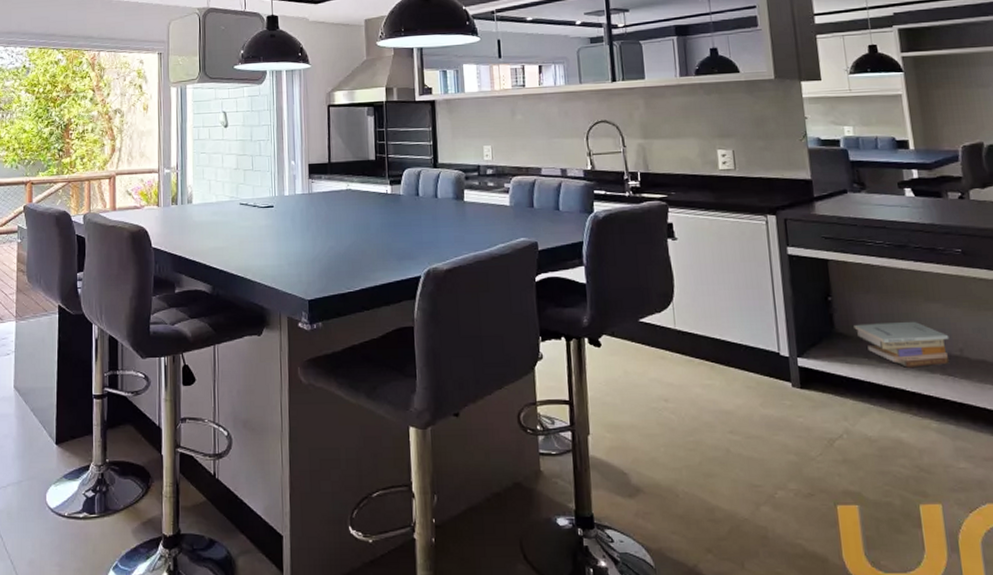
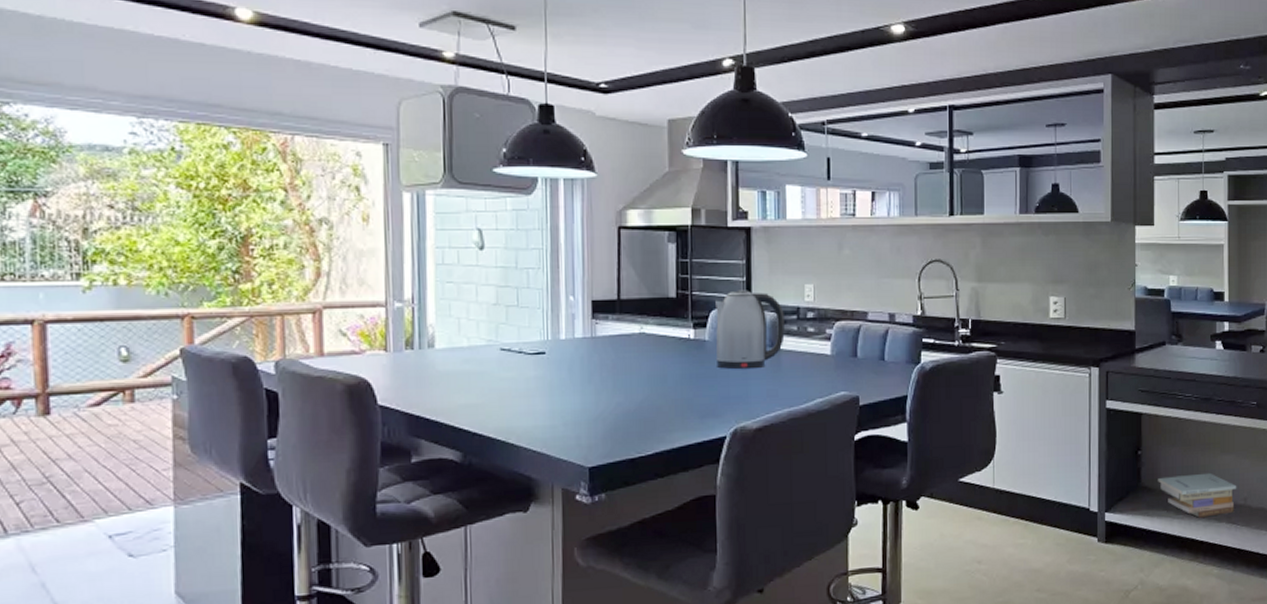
kettle: none [408,152,468,219] -> present [715,290,785,370]

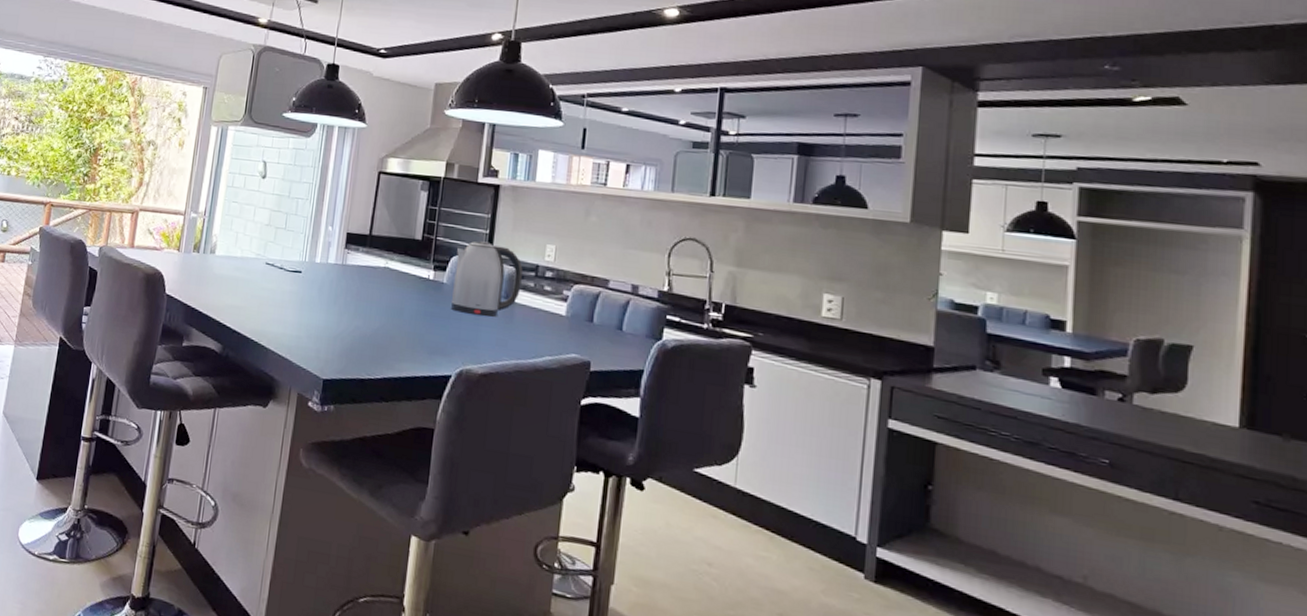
books: present [1158,472,1237,518] -> none [954,523,1073,590]

